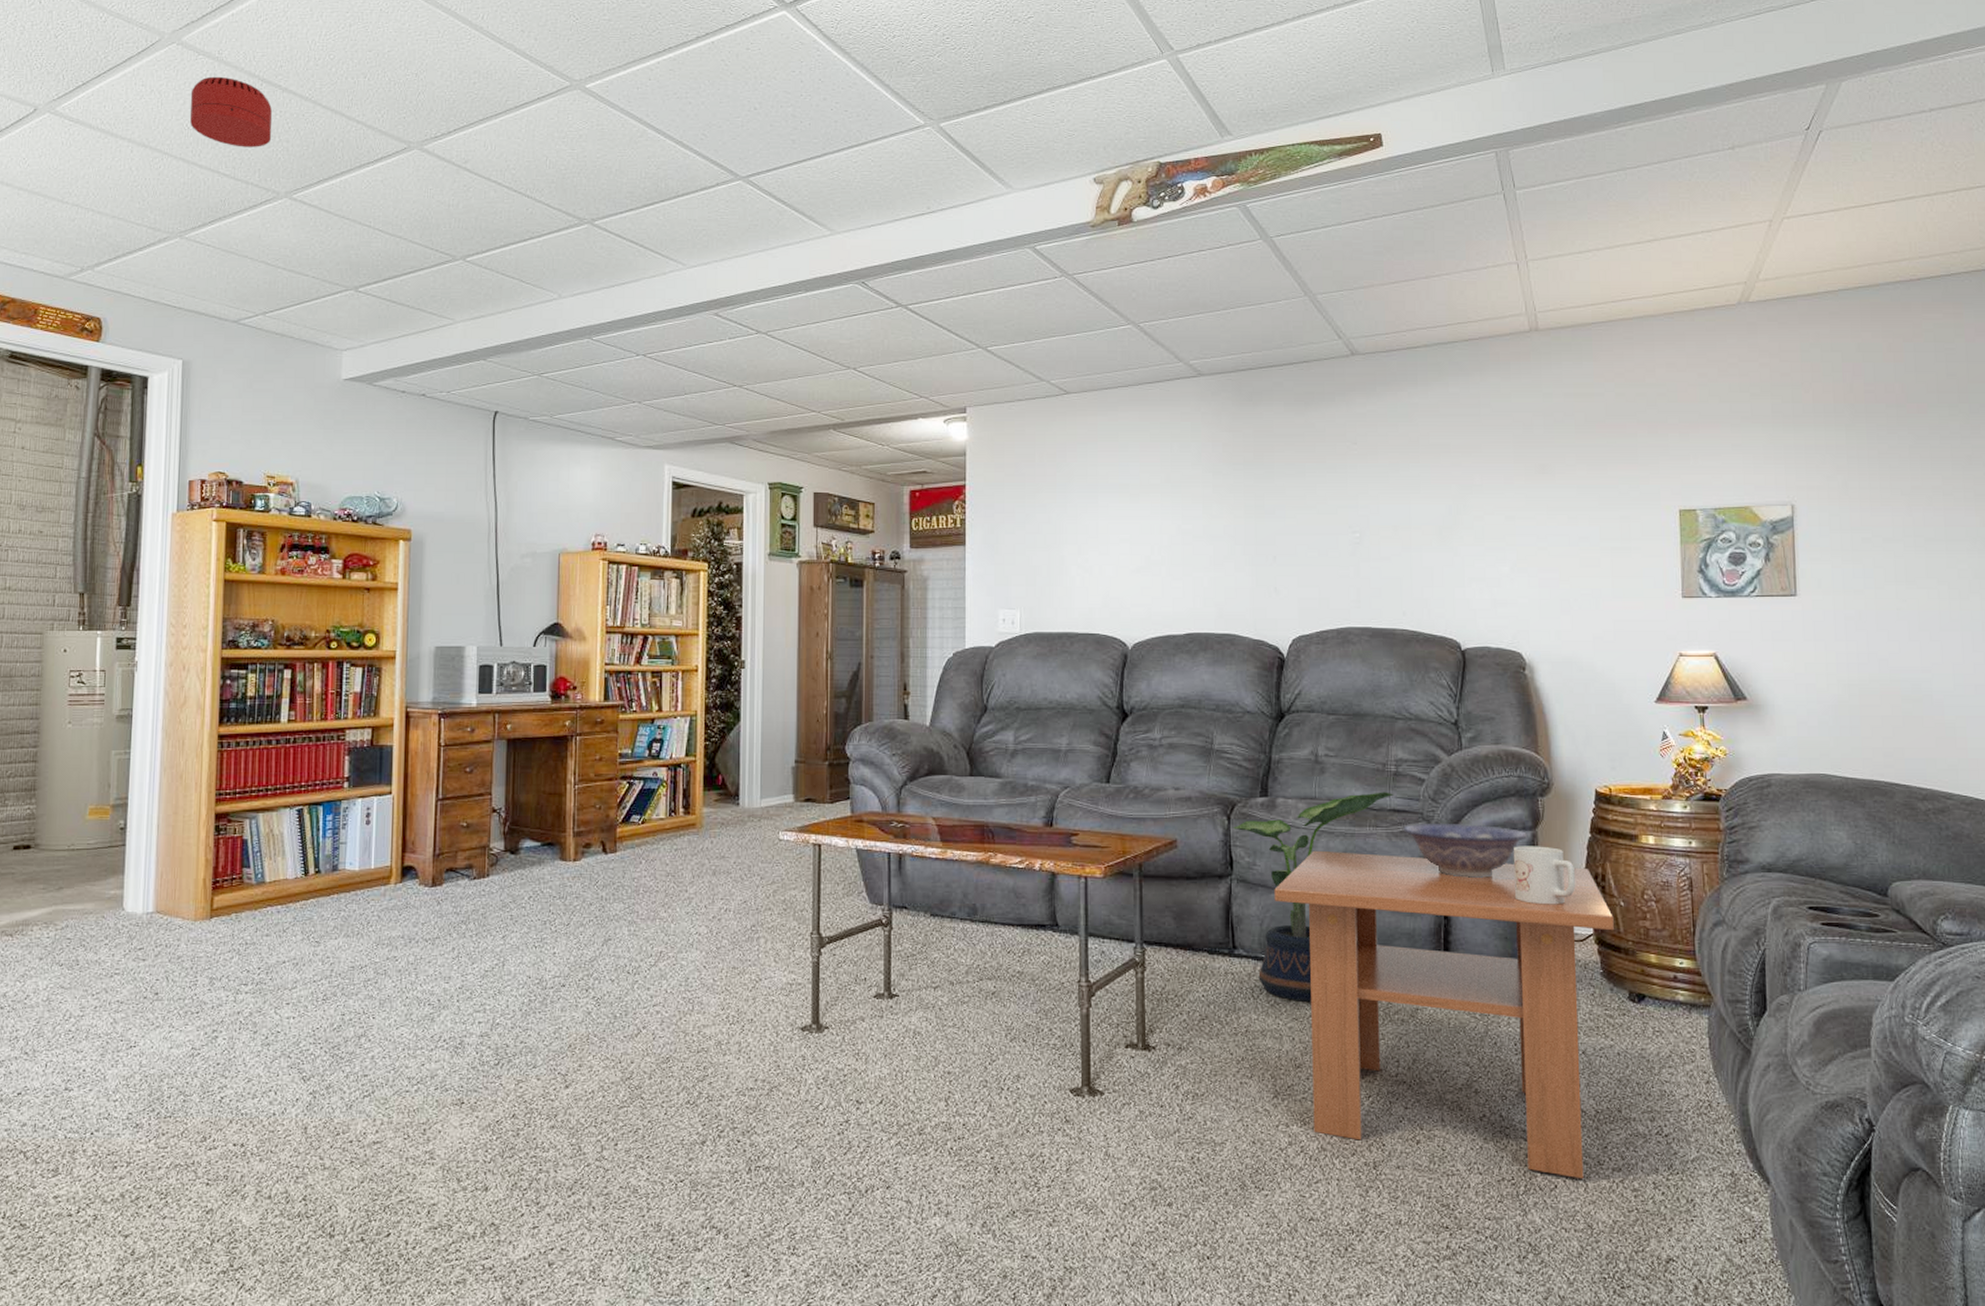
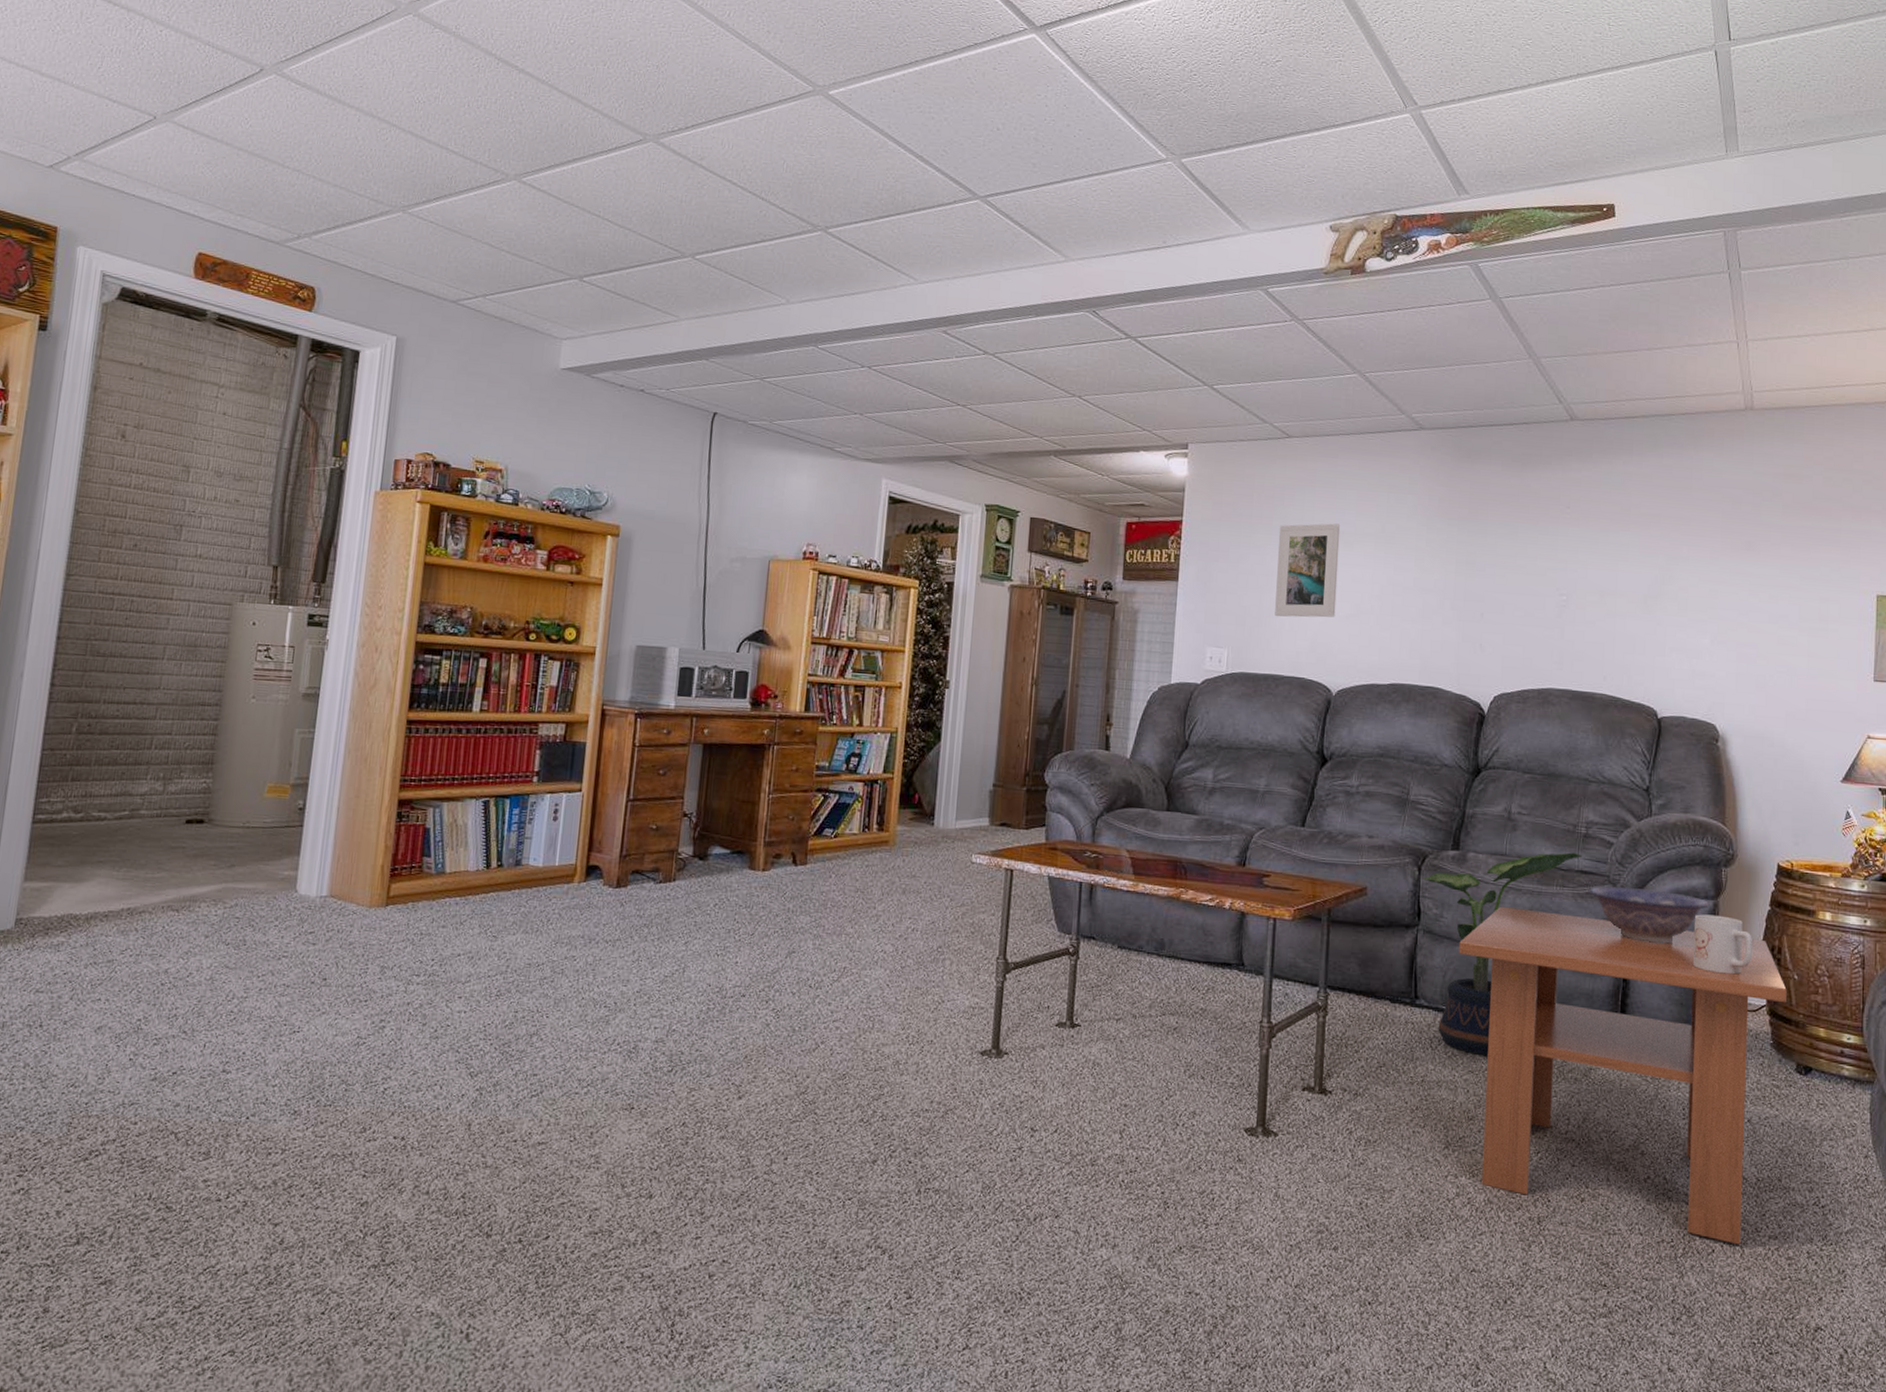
smoke detector: present [190,76,272,147] -> none [421,51,507,127]
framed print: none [1063,477,1126,575] -> present [1275,523,1341,618]

